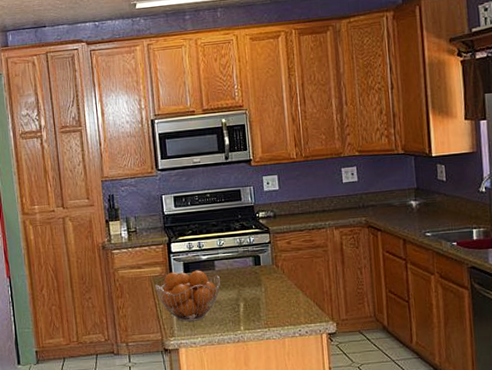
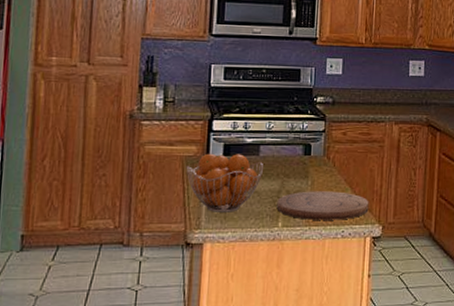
cutting board: none [236,295,321,323] -> present [276,191,369,220]

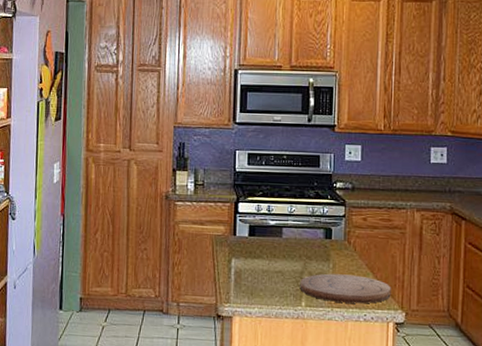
fruit basket: present [186,153,263,212] -> none [215,233,286,290]

